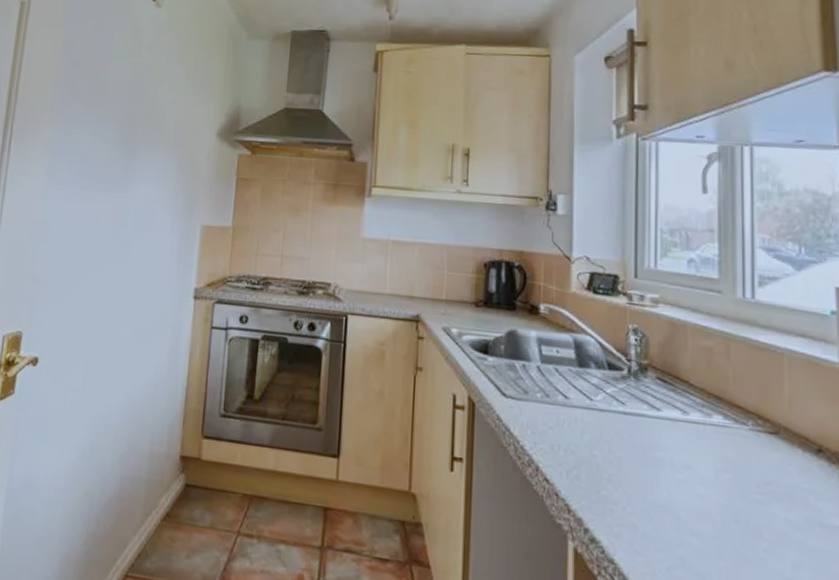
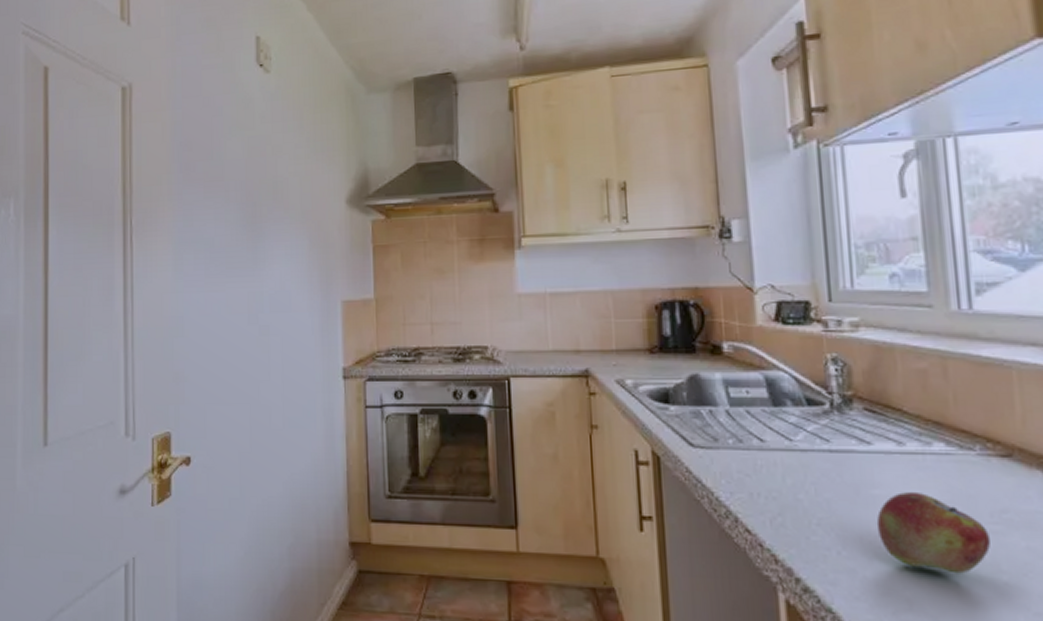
fruit: none [659,457,756,538] -> present [876,491,992,574]

